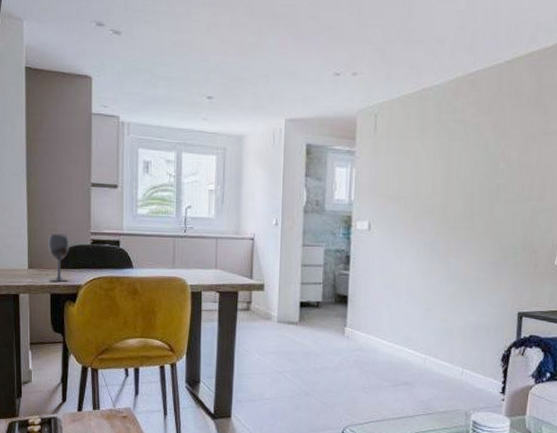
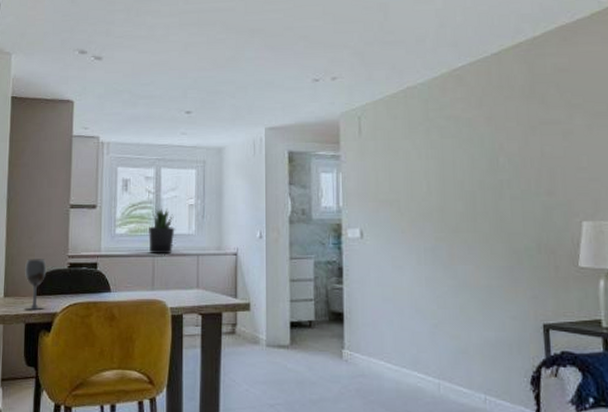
planter: none [169,189,195,236] -> present [149,206,175,255]

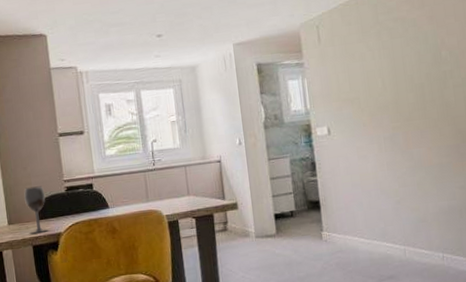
planter: present [149,206,175,255] -> none [136,126,161,170]

